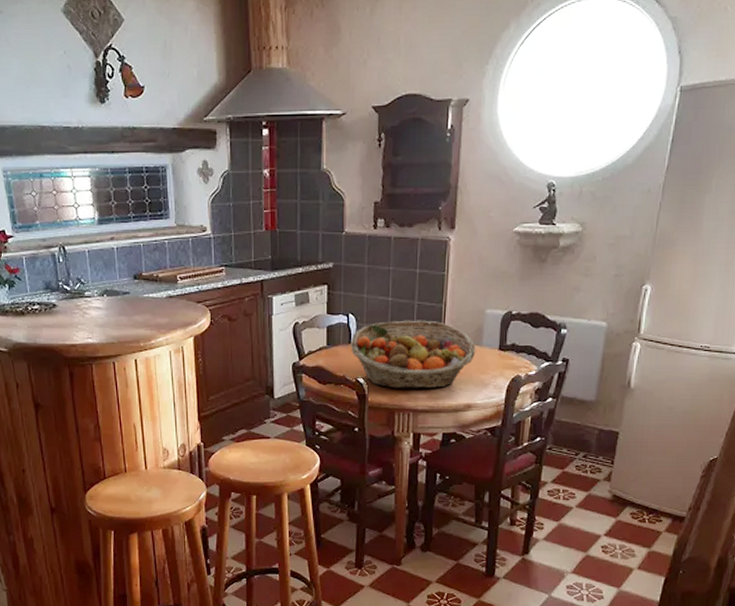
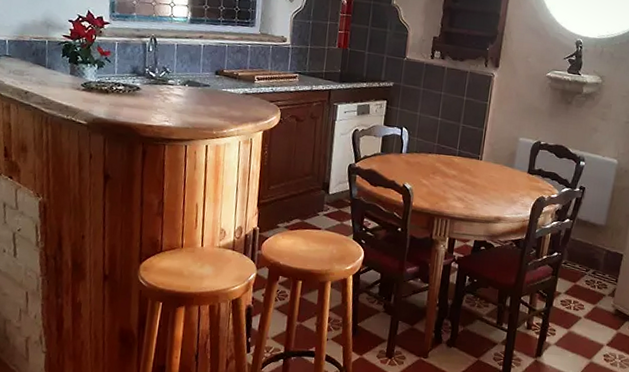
fruit basket: present [350,320,476,389] -> none [401,138,509,200]

